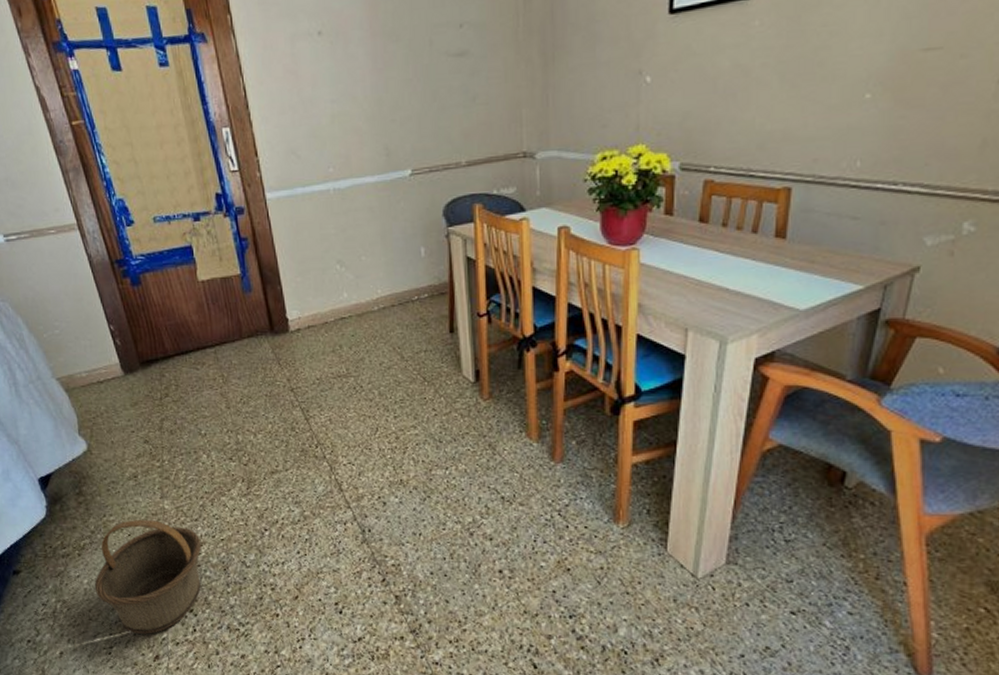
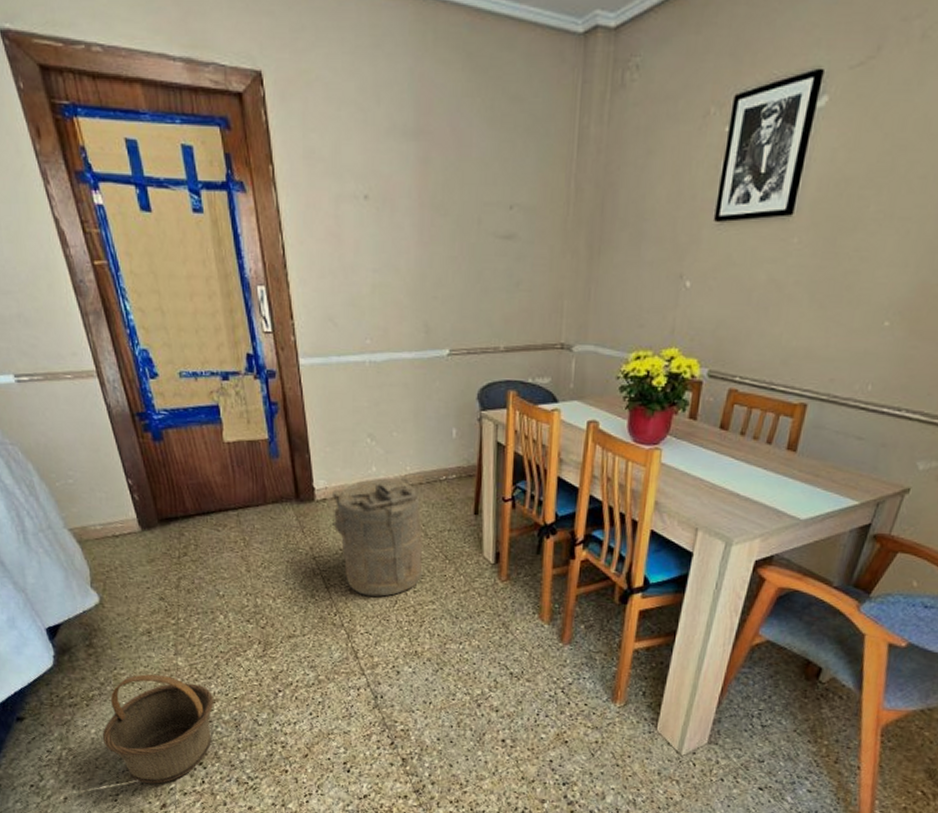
laundry hamper: none [305,301,402,425] -> present [331,477,423,597]

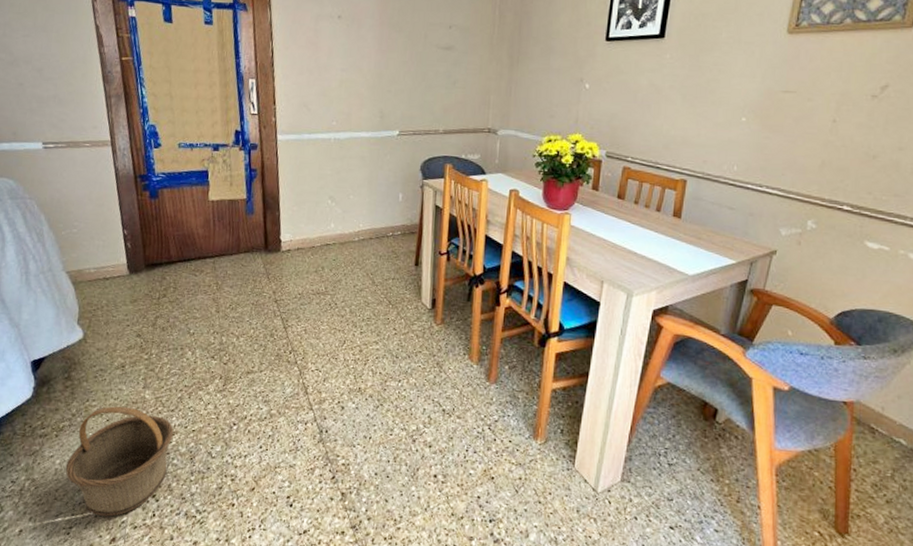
laundry hamper: present [331,477,423,597] -> none [294,233,370,337]

